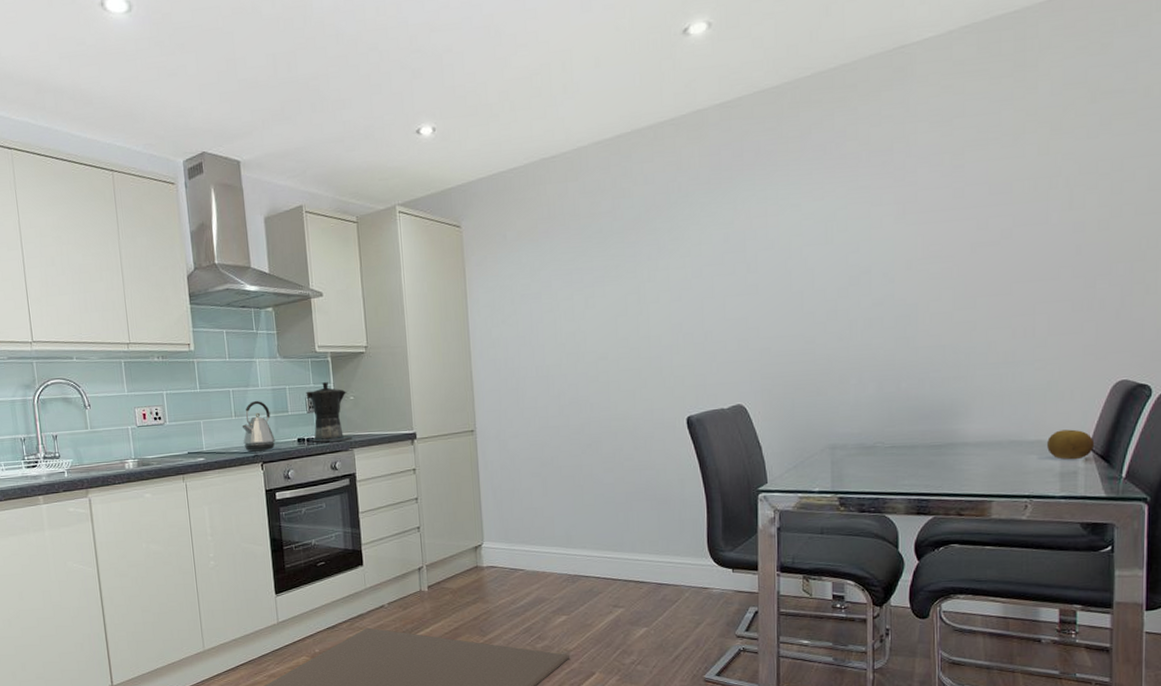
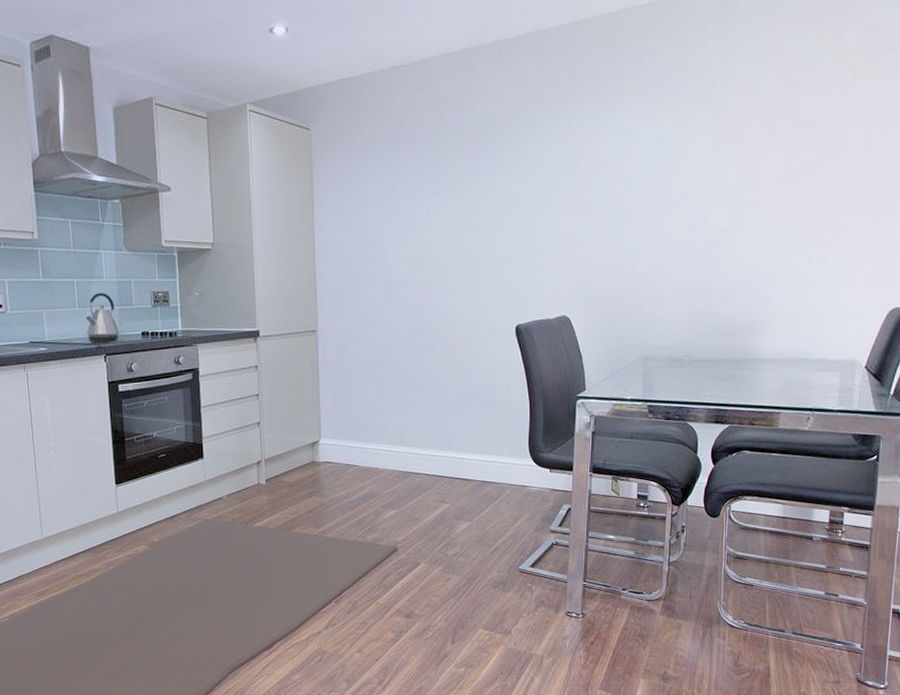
coffee maker: present [306,382,352,443] -> none [151,277,196,338]
fruit: present [1047,429,1095,460] -> none [830,350,870,378]

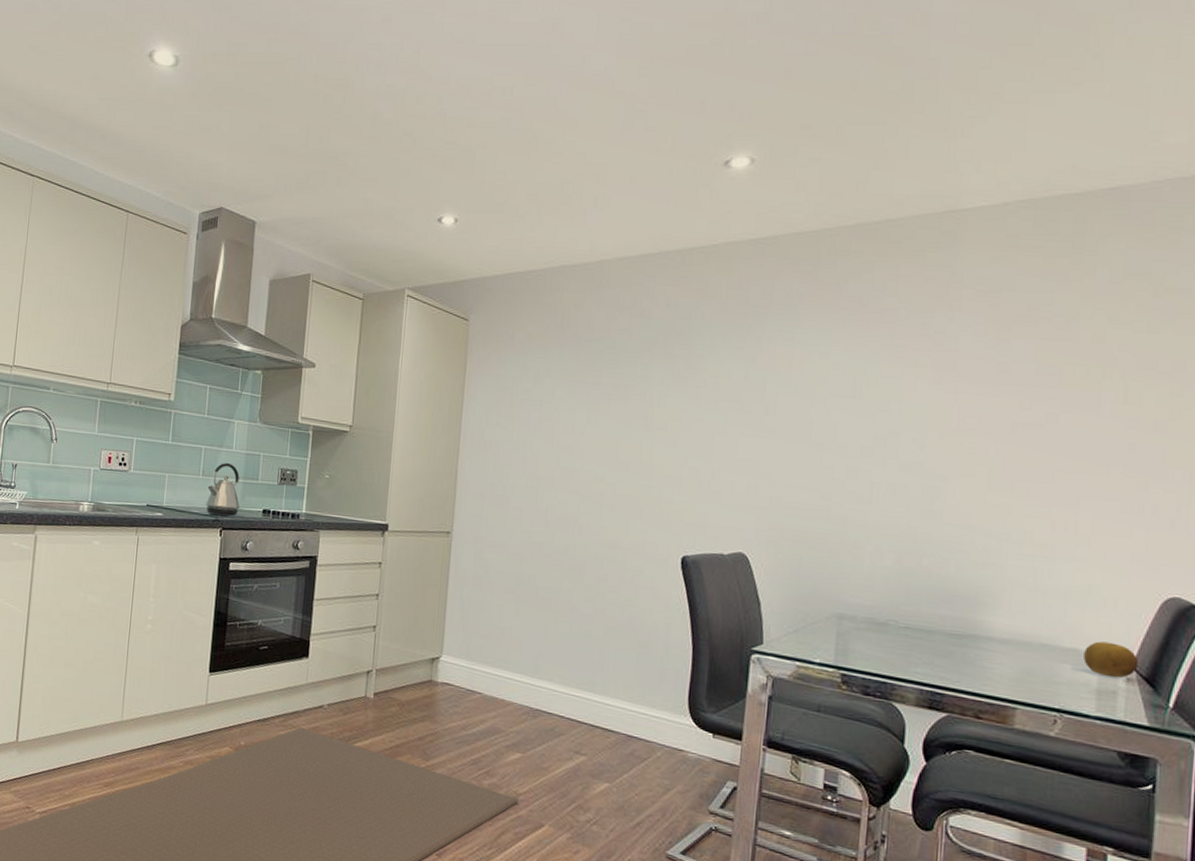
fruit: none [830,350,870,378] -> present [1084,641,1139,679]

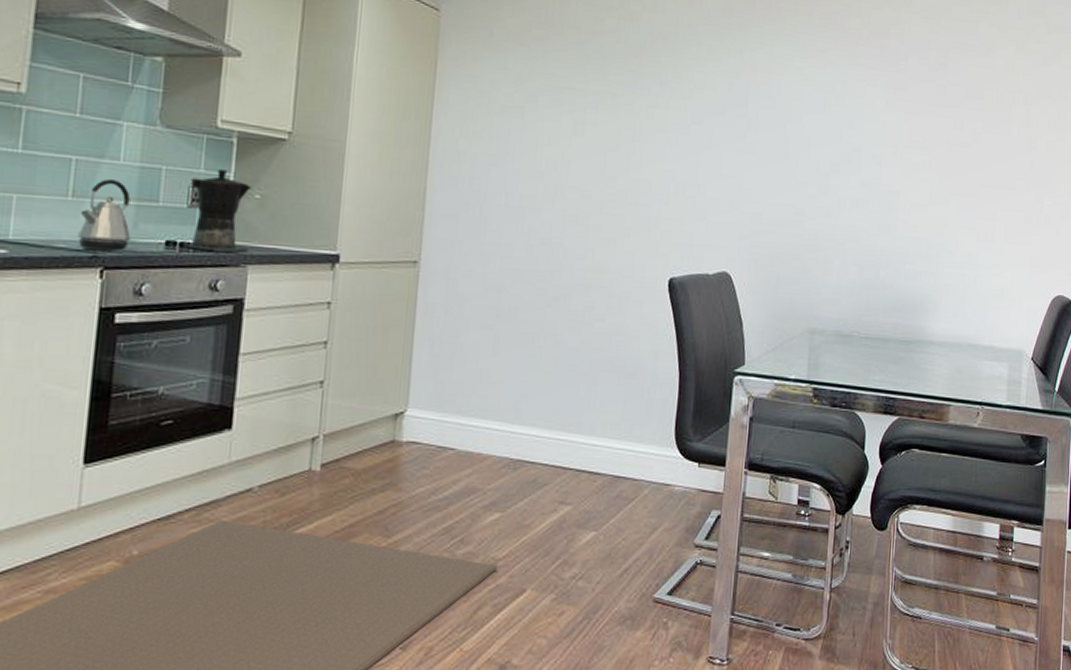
coffee maker: none [273,455,323,520] -> present [181,169,253,253]
fruit: present [1084,641,1139,679] -> none [998,338,1036,370]

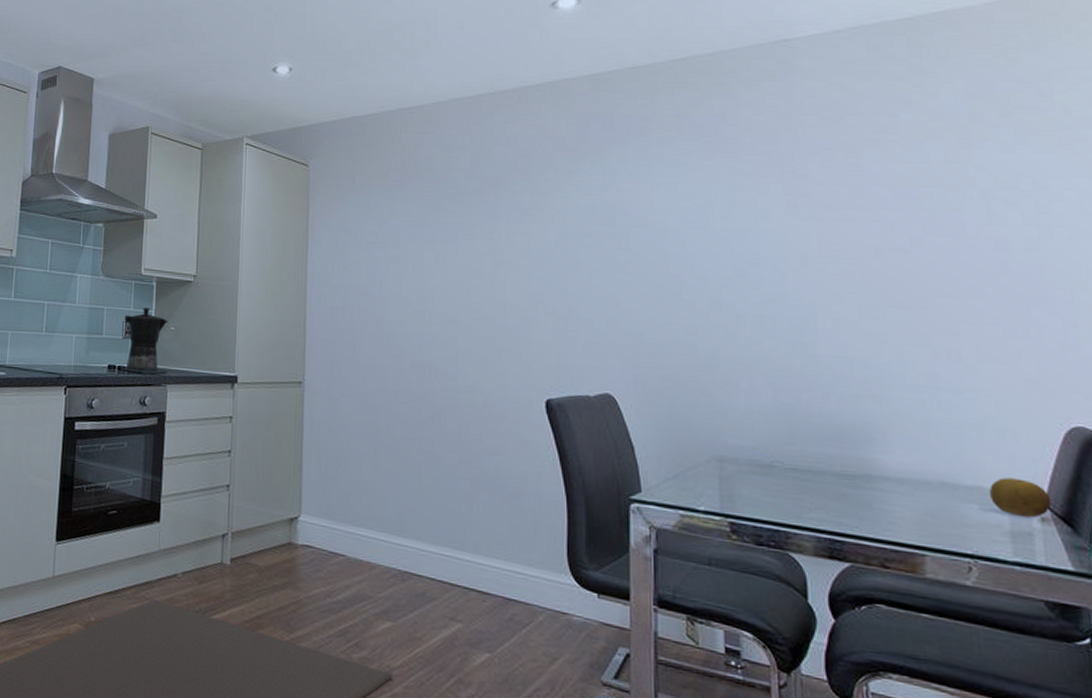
kettle: present [78,178,131,252] -> none [49,317,84,374]
fruit: none [998,338,1036,370] -> present [990,477,1052,519]

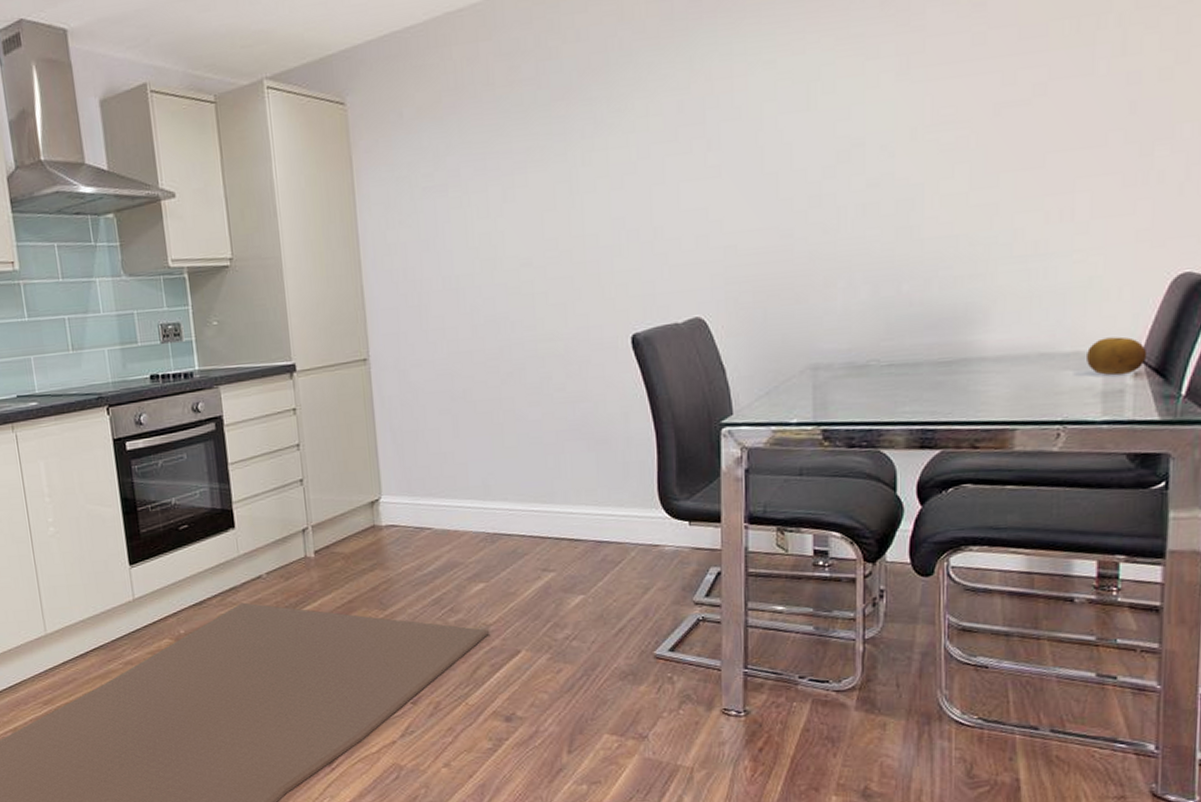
coffee maker: present [119,308,169,375] -> none [158,304,217,380]

